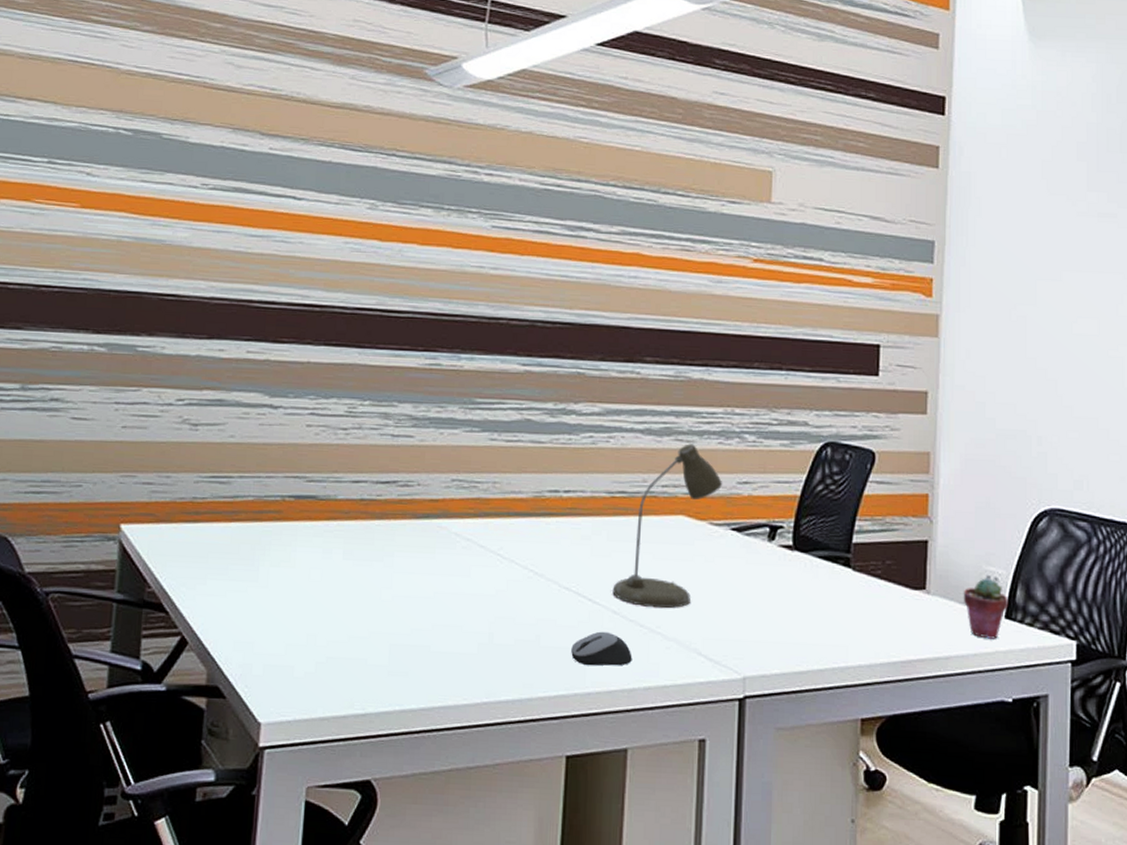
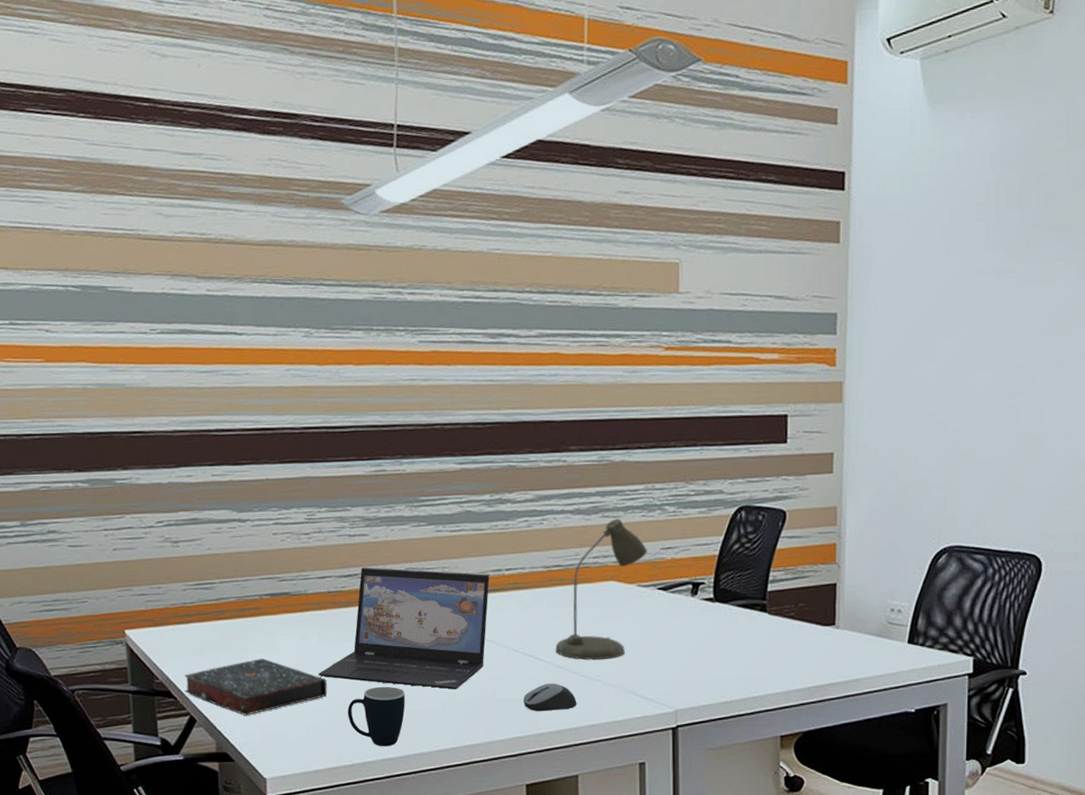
book: none [179,572,347,642] -> present [184,658,328,716]
laptop: none [337,474,545,630] -> present [318,567,490,689]
mug: none [366,618,436,695] -> present [347,686,405,747]
potted succulent: present [963,578,1009,639] -> none [869,611,911,662]

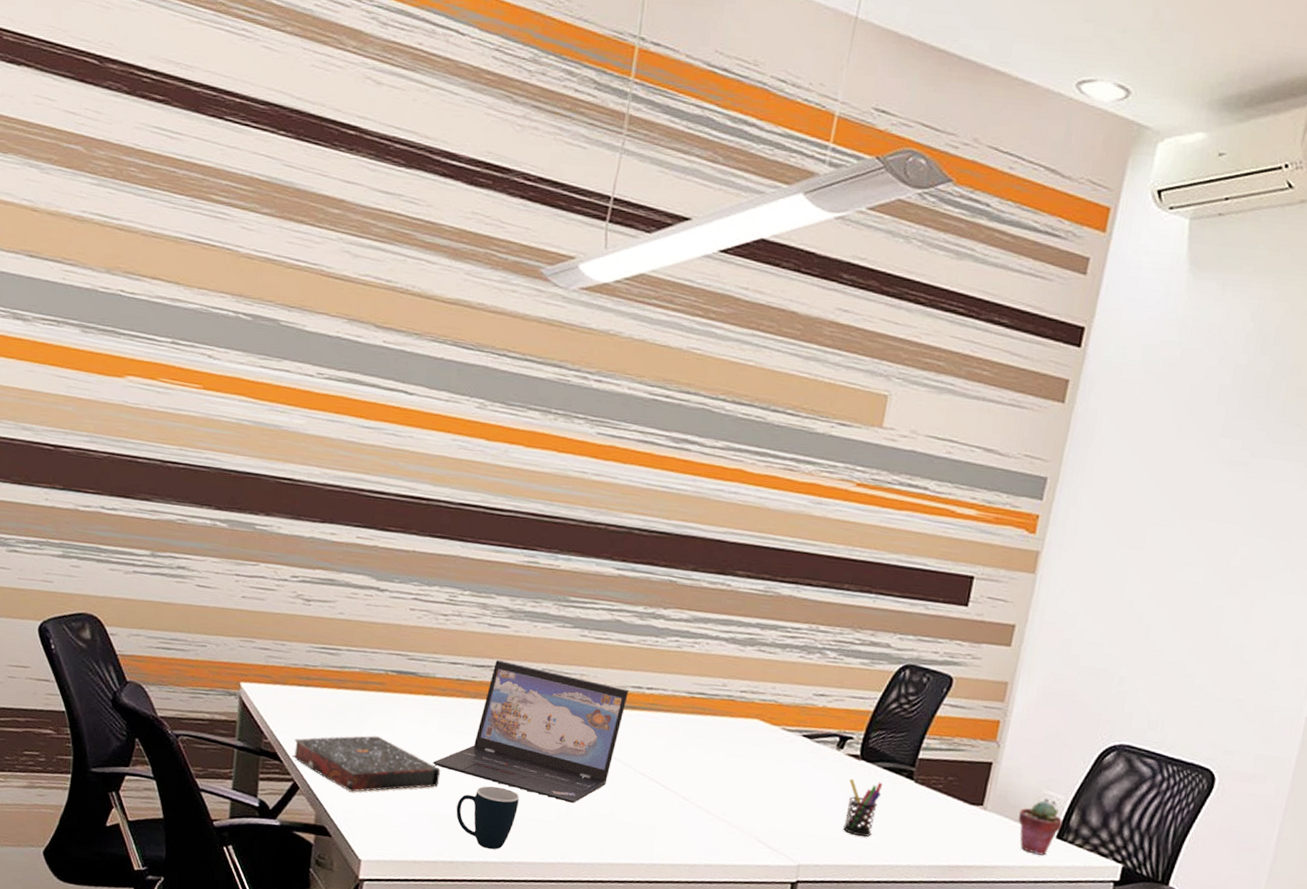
computer mouse: present [523,683,577,712] -> none [641,813,697,844]
desk lamp: present [555,519,648,660] -> none [684,655,800,800]
pen holder: none [709,620,739,674] -> present [843,778,882,837]
potted succulent: none [869,611,911,662] -> present [1018,801,1063,856]

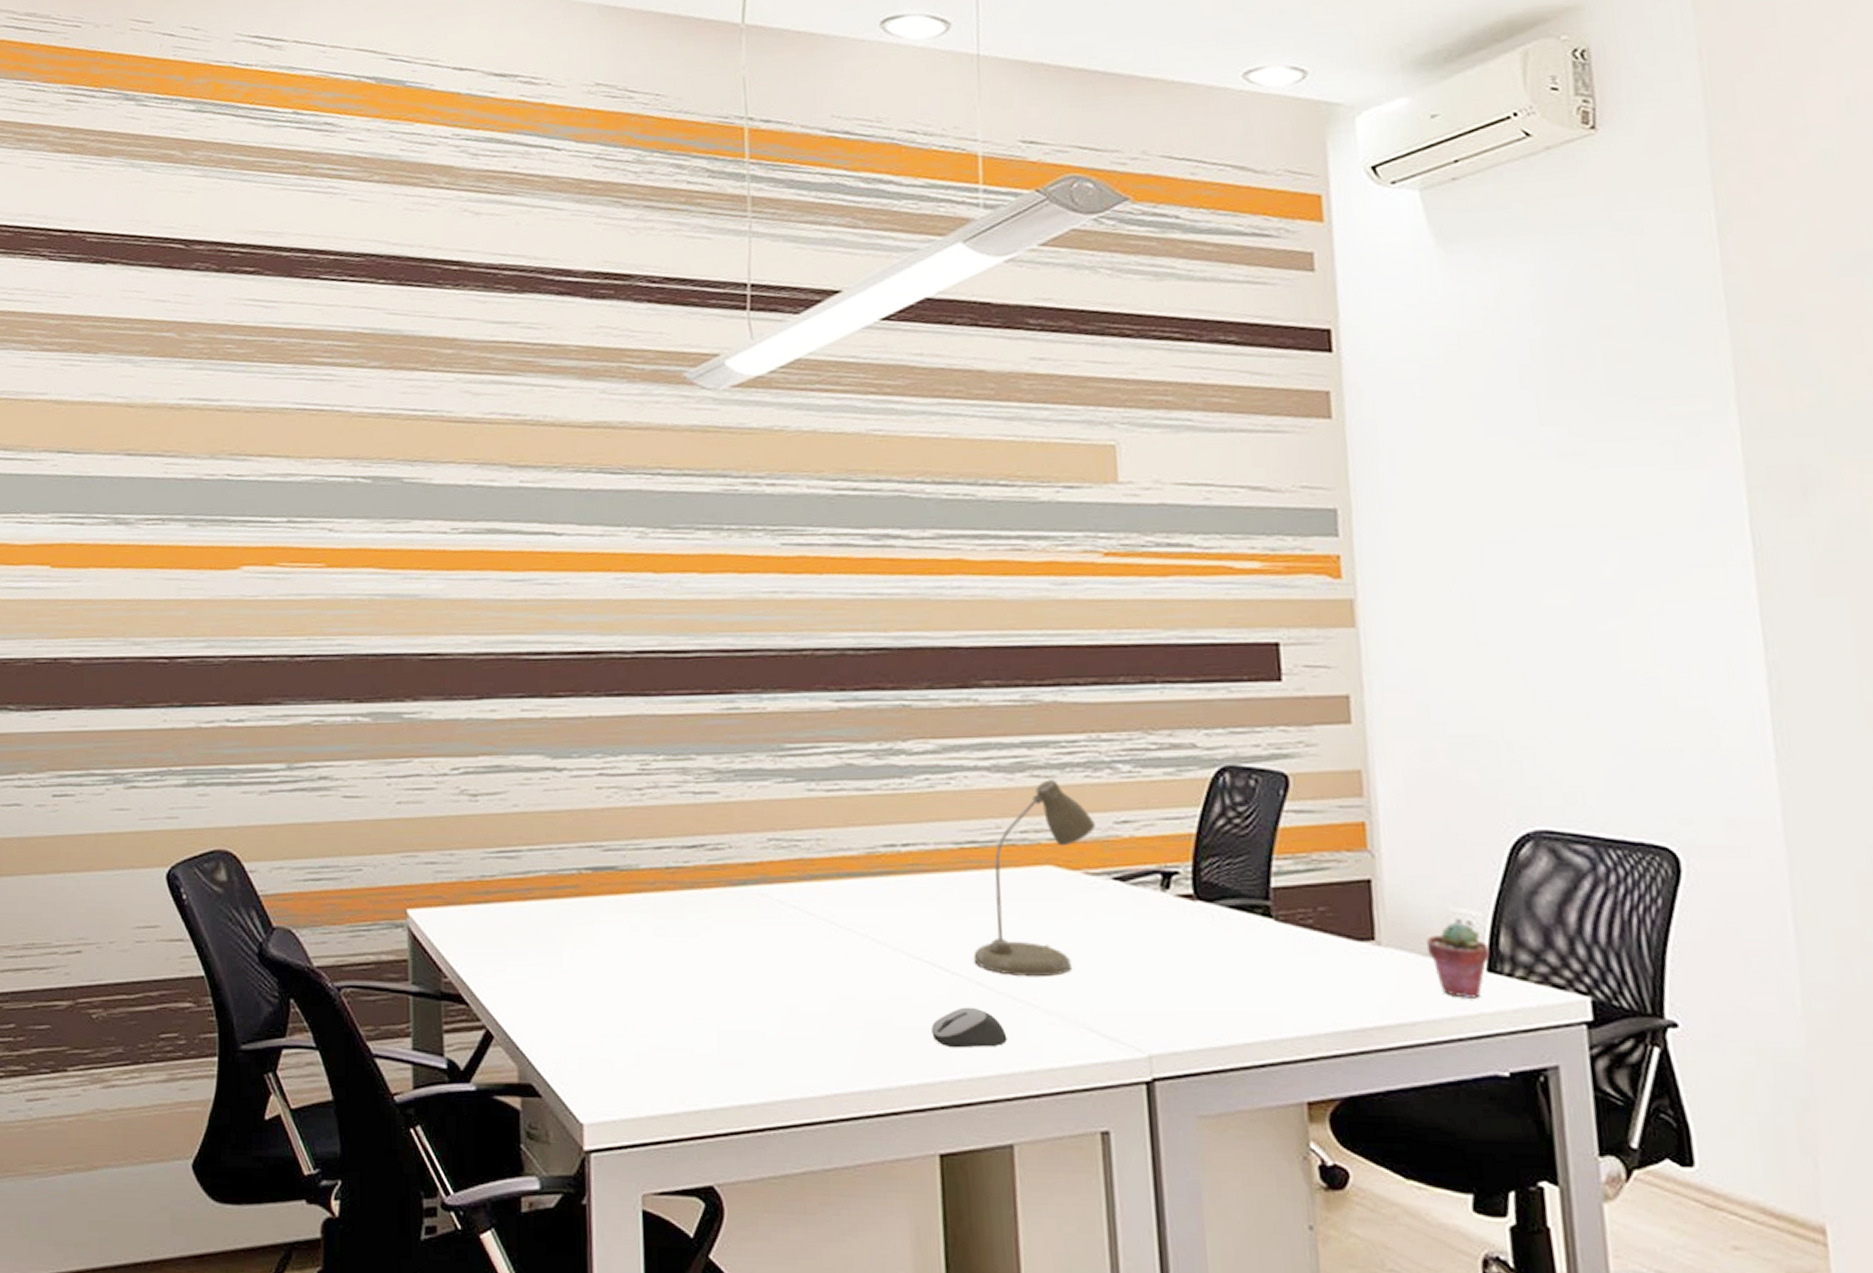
book: present [292,735,441,792] -> none [479,955,665,1033]
laptop: present [432,660,629,803] -> none [652,836,881,1010]
mug: present [456,786,519,850] -> none [692,1001,770,1088]
computer mouse: none [641,813,697,844] -> present [931,1007,1007,1048]
desk lamp: none [684,655,800,800] -> present [973,779,1097,977]
pen holder: present [843,778,882,837] -> none [1189,927,1236,1005]

